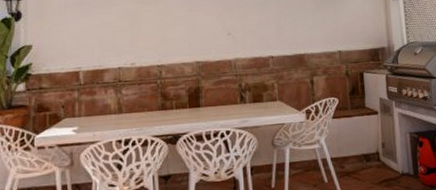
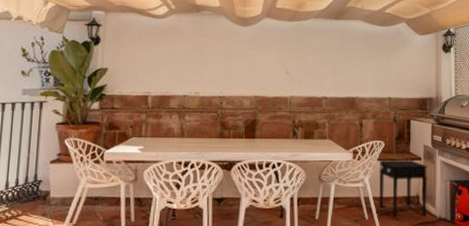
side table: none [334,114,389,177] -> present [378,159,428,217]

